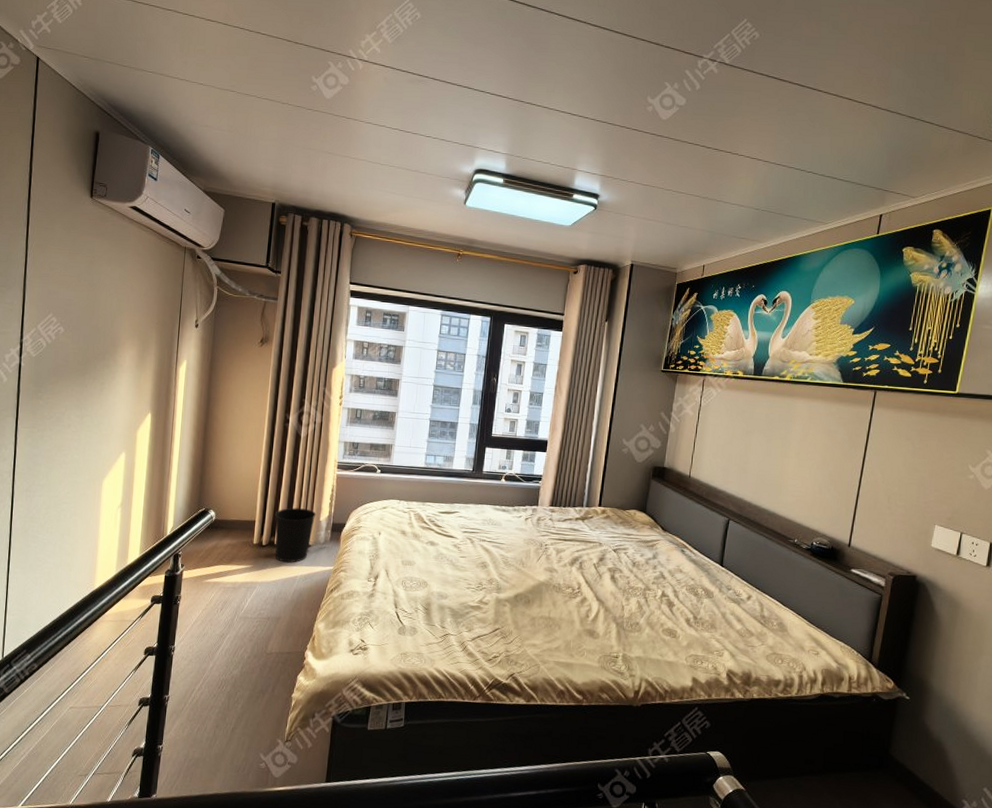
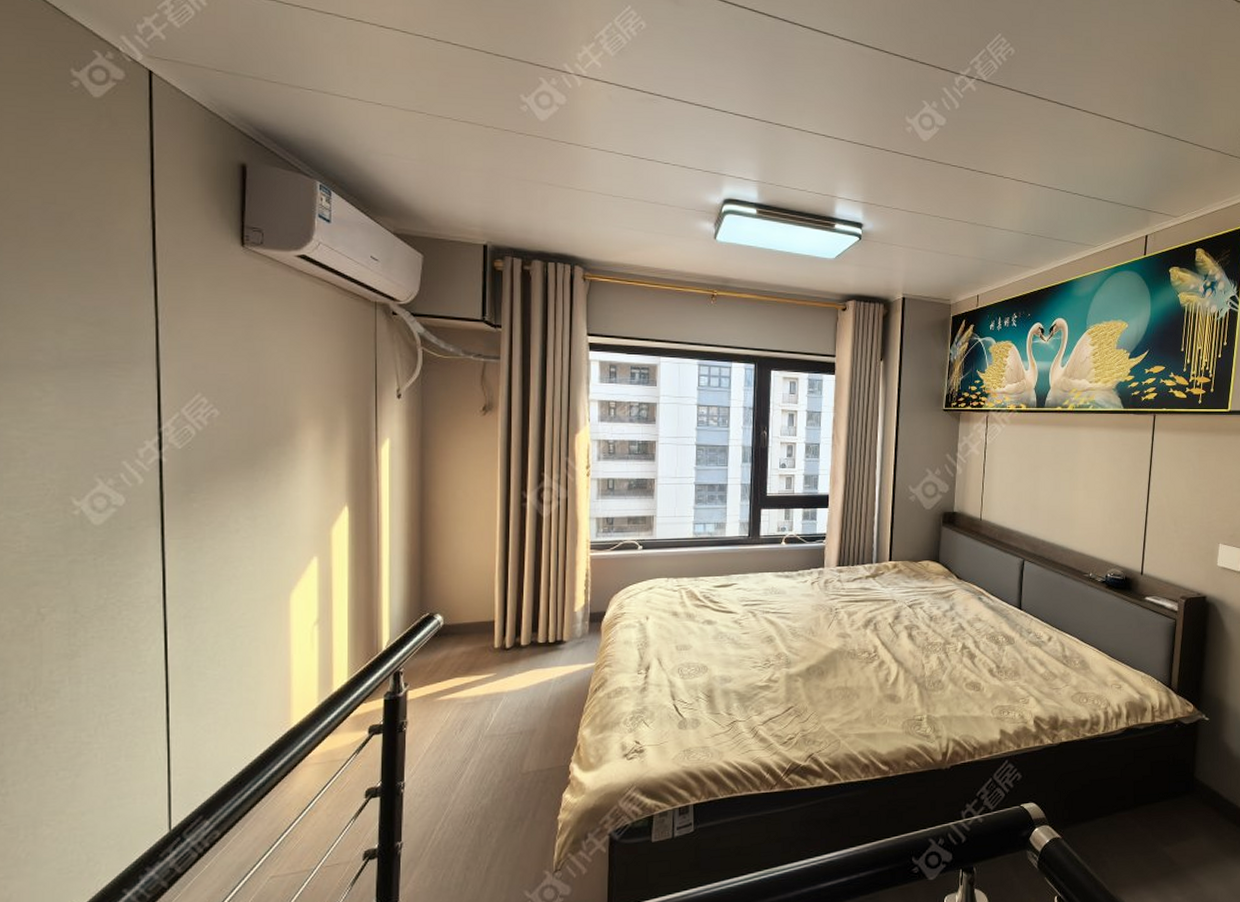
wastebasket: present [275,507,316,563] -> none [518,599,570,665]

